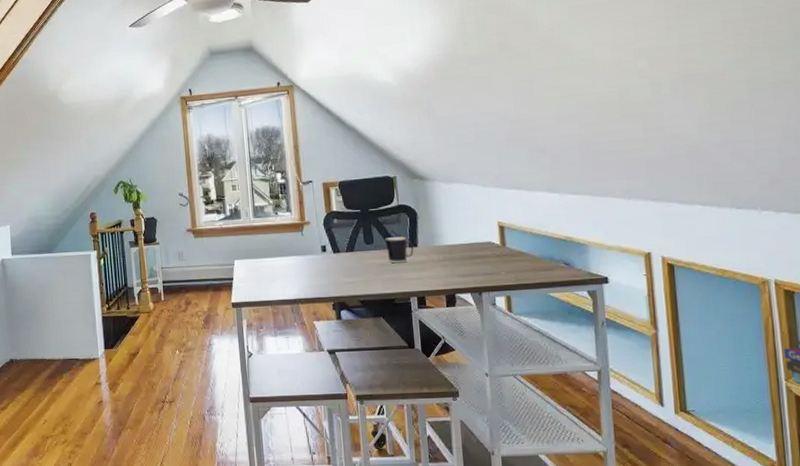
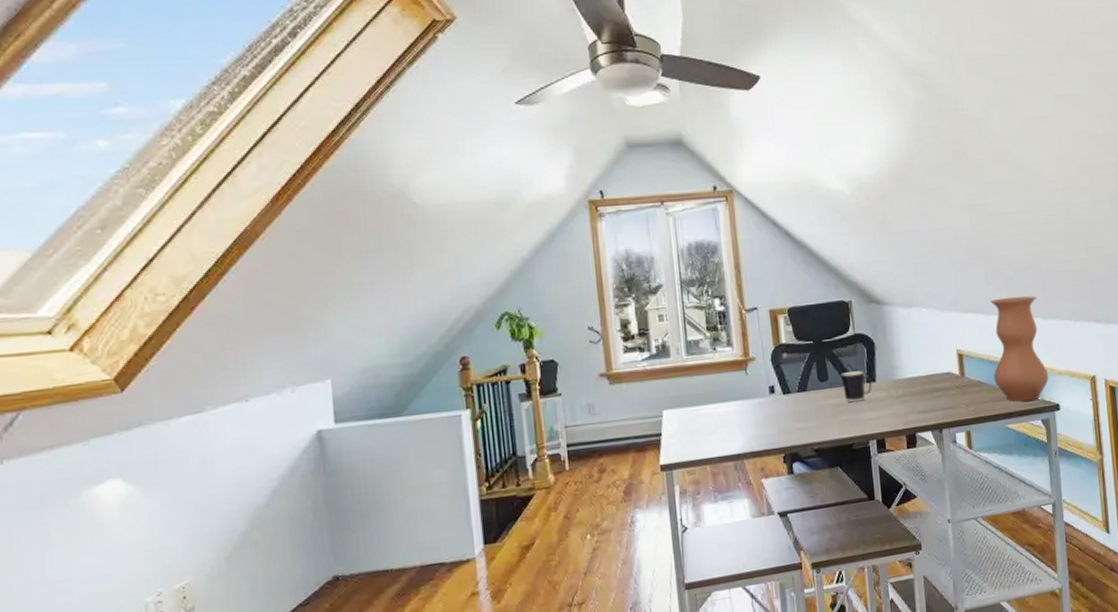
vase: none [534,174,597,273] -> present [990,295,1049,402]

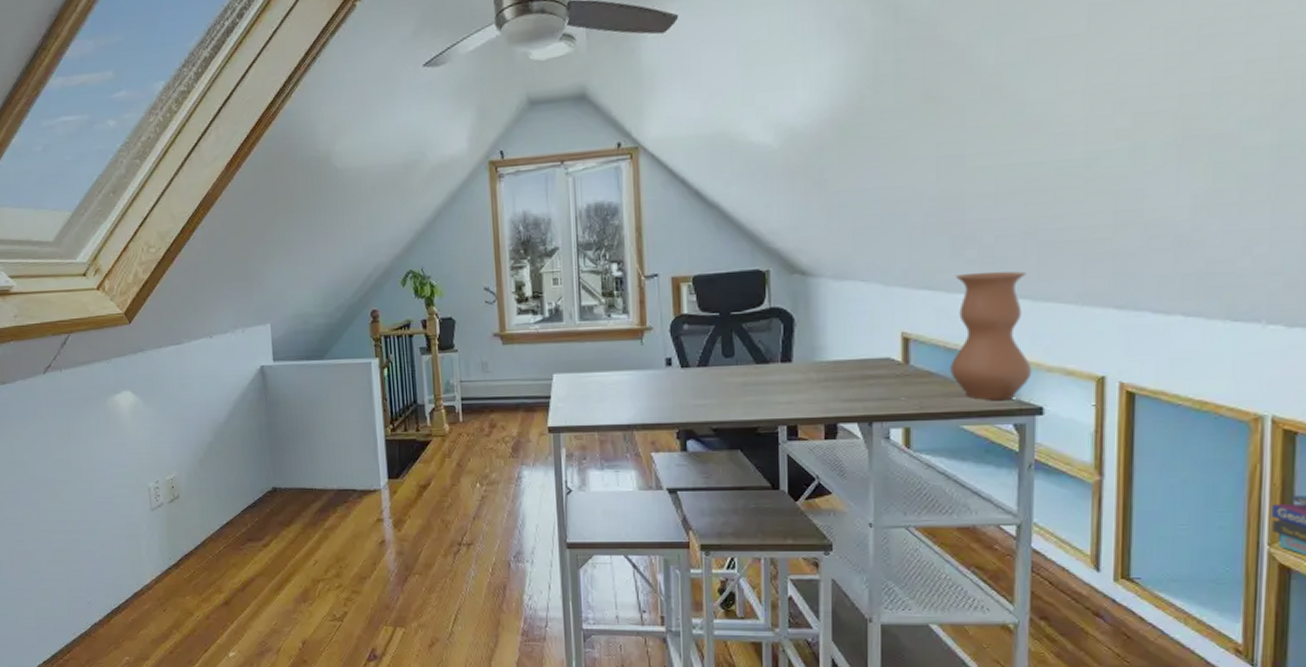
mug: present [840,370,872,403] -> none [749,348,787,383]

